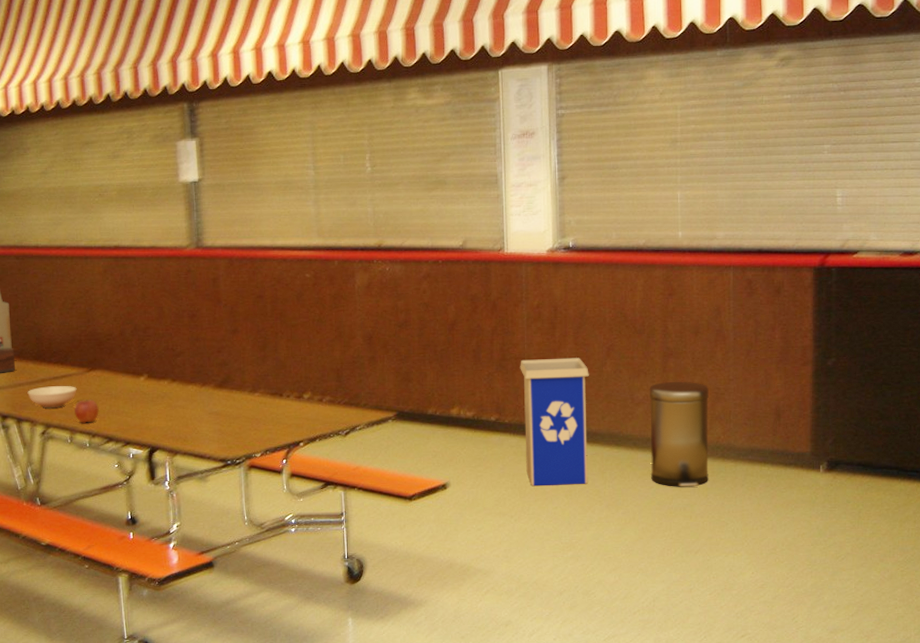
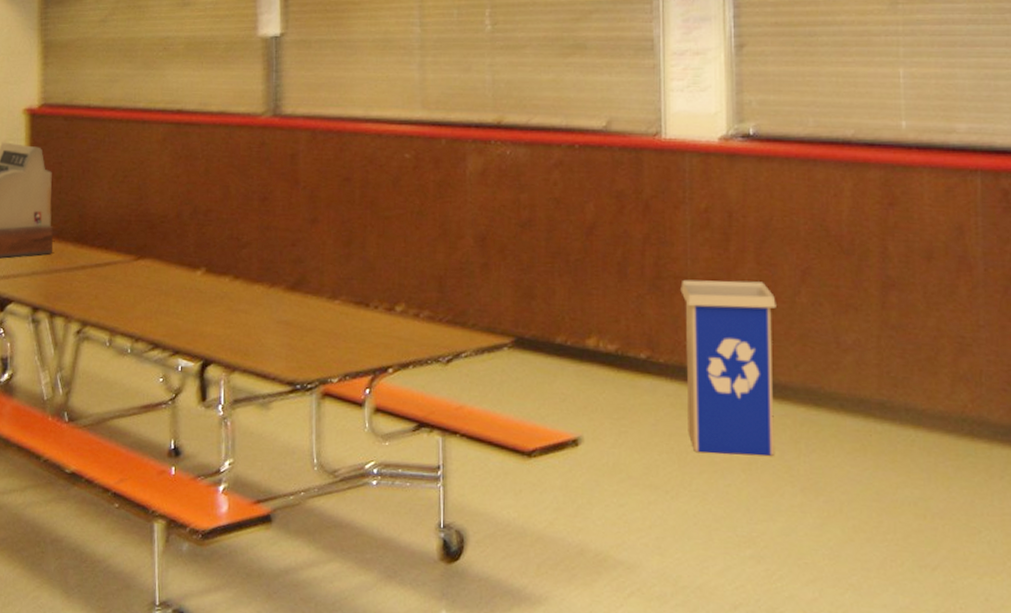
bowl: present [27,386,77,409] -> none [64,275,122,303]
apple: present [74,398,100,424] -> none [117,293,147,324]
pedal bin: present [649,382,709,487] -> none [861,323,951,473]

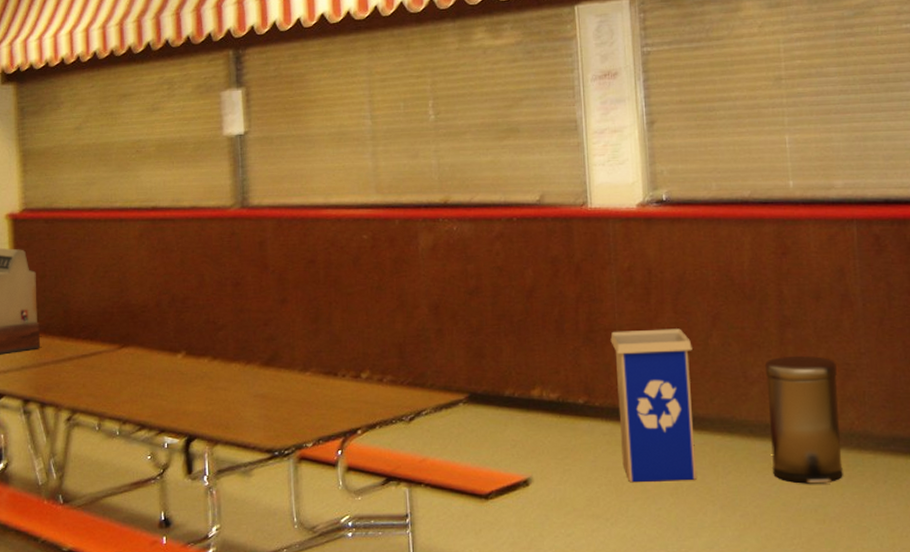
pedal bin: none [861,323,951,473] -> present [764,356,843,484]

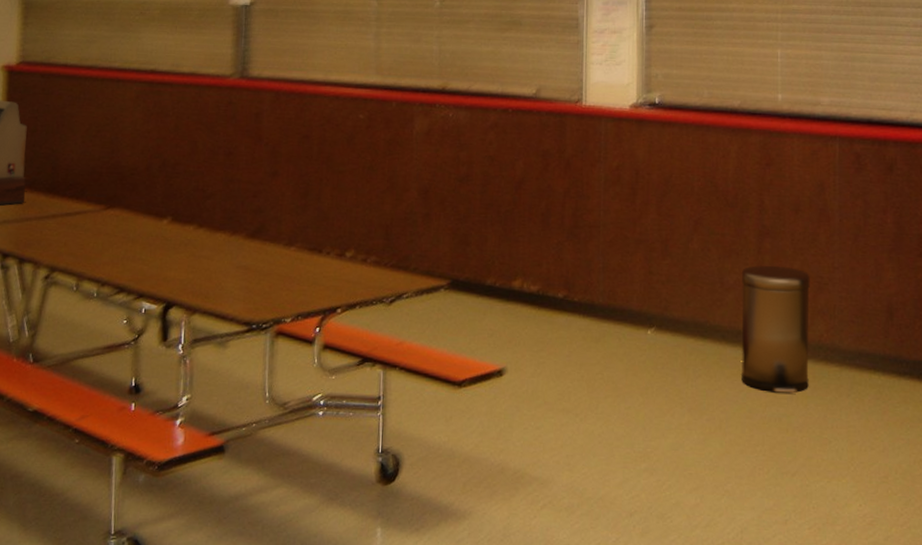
recycling bin: present [610,328,697,483] -> none [594,228,673,382]

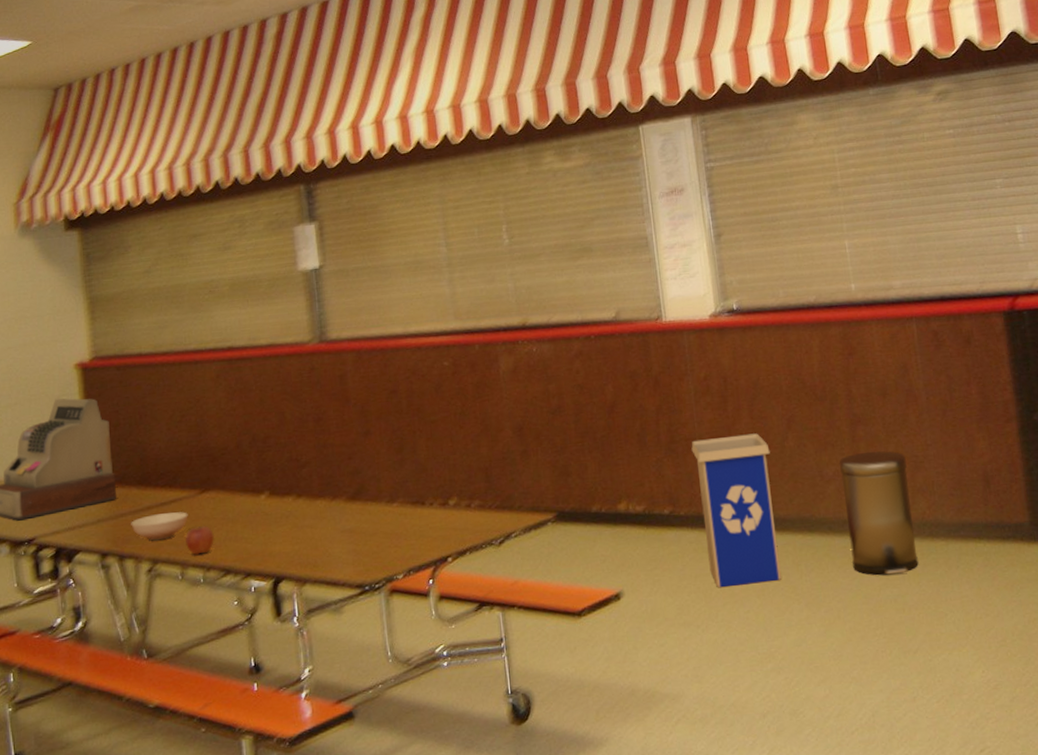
bowl: none [34,223,91,249] -> present [131,512,188,541]
apple: none [85,240,114,270] -> present [186,525,215,556]
recycling bin: none [594,228,673,382] -> present [691,433,781,588]

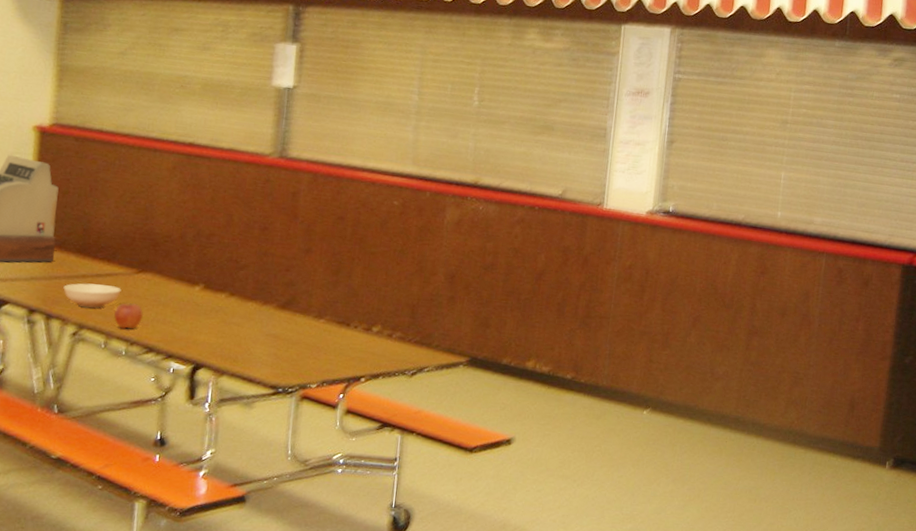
recycling bin: present [691,433,781,588] -> none [595,319,673,455]
pedal bin: present [839,451,919,576] -> none [721,360,789,470]

